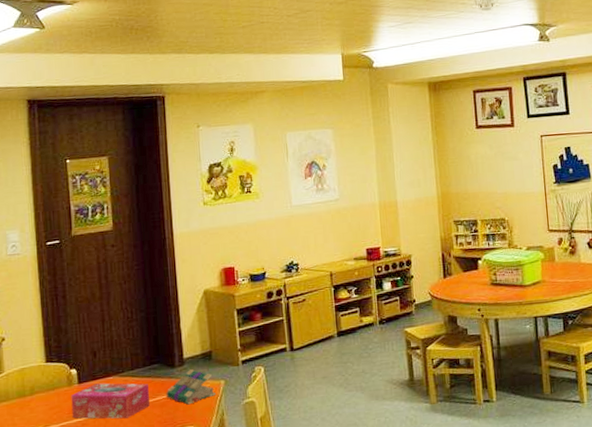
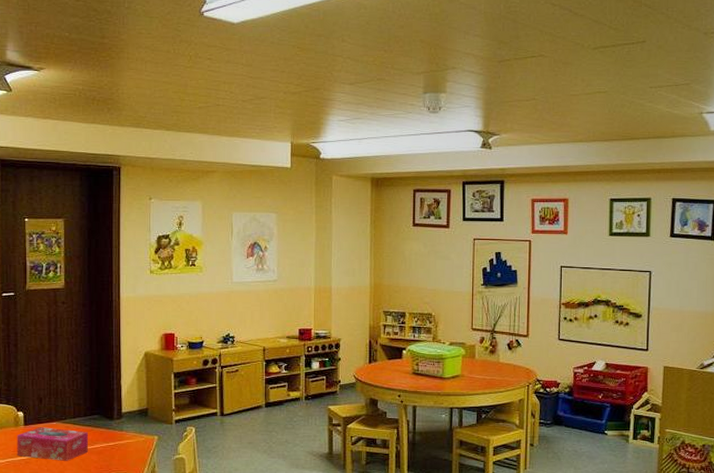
book: present [166,369,215,405] -> none [103,423,149,455]

